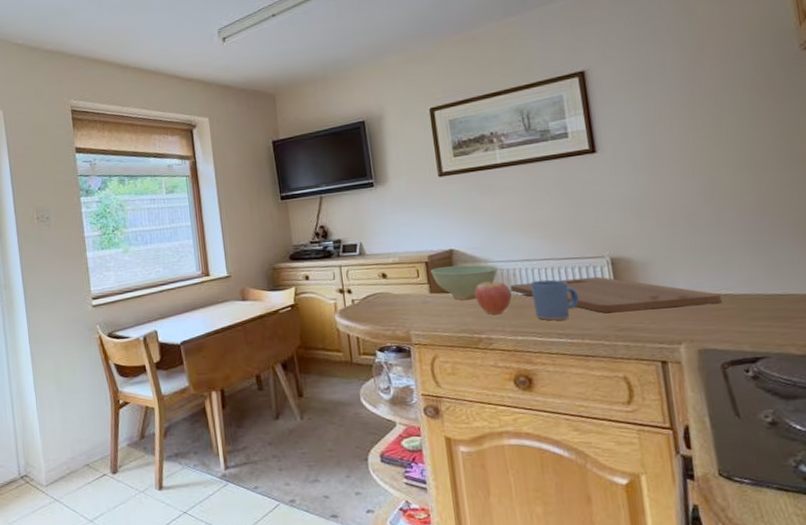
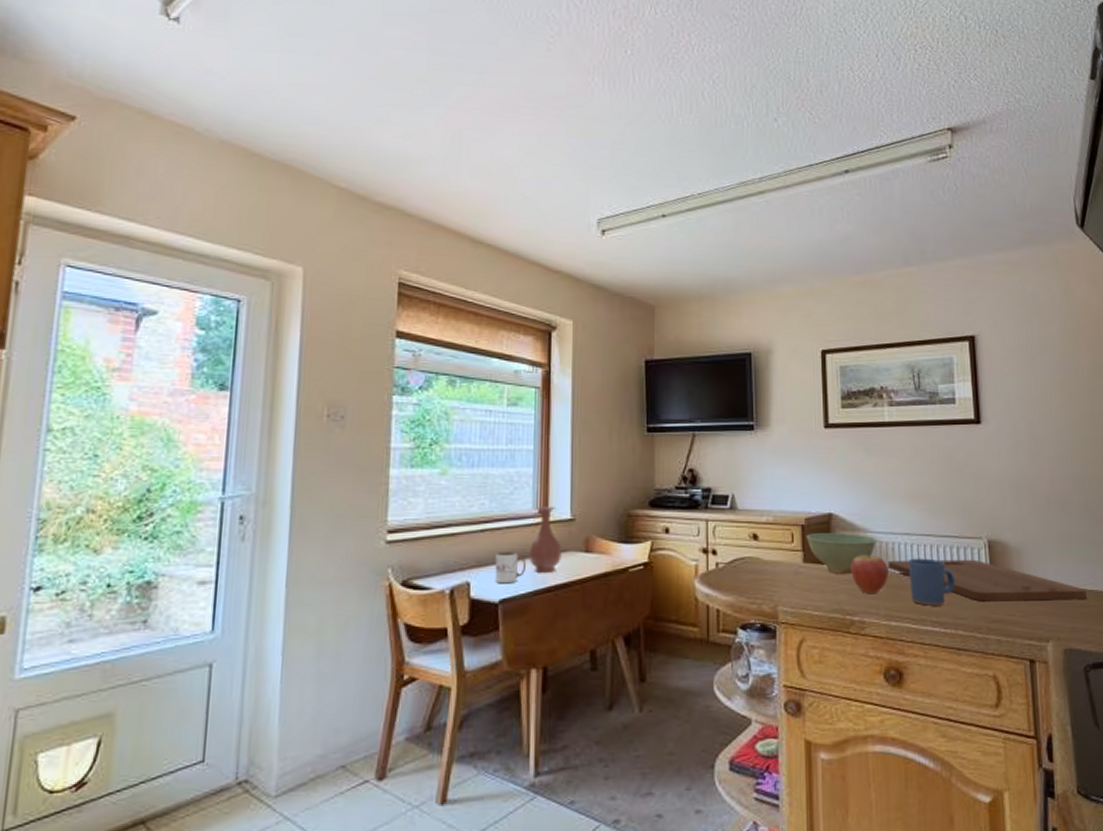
mug: none [173,305,198,330] -> present [495,552,527,584]
vase: none [198,267,224,319] -> present [529,506,562,572]

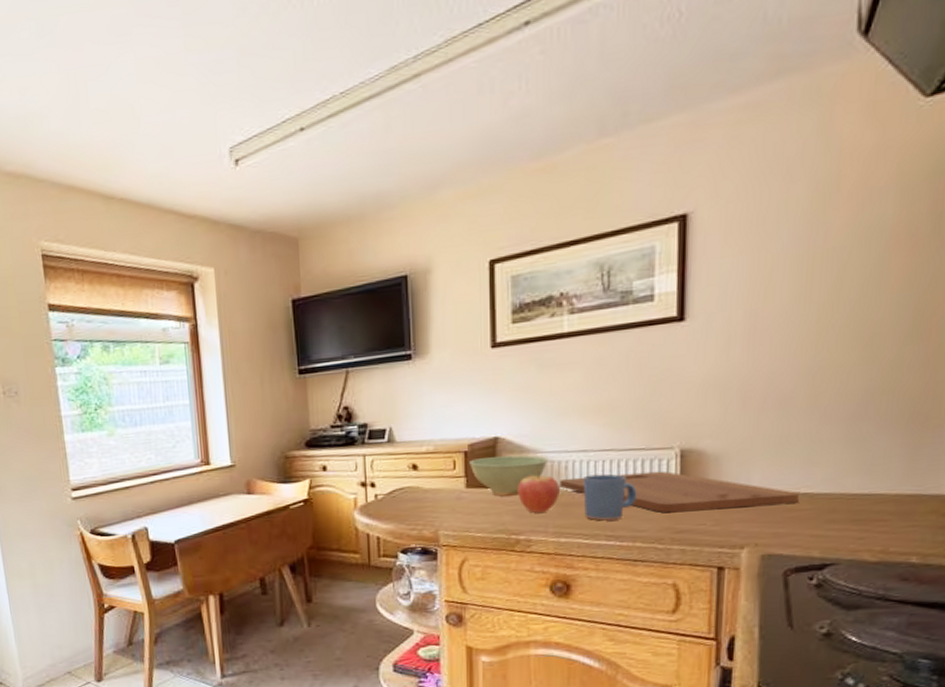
mug: present [495,552,527,584] -> none [166,498,195,527]
vase: present [529,506,562,572] -> none [196,455,226,515]

